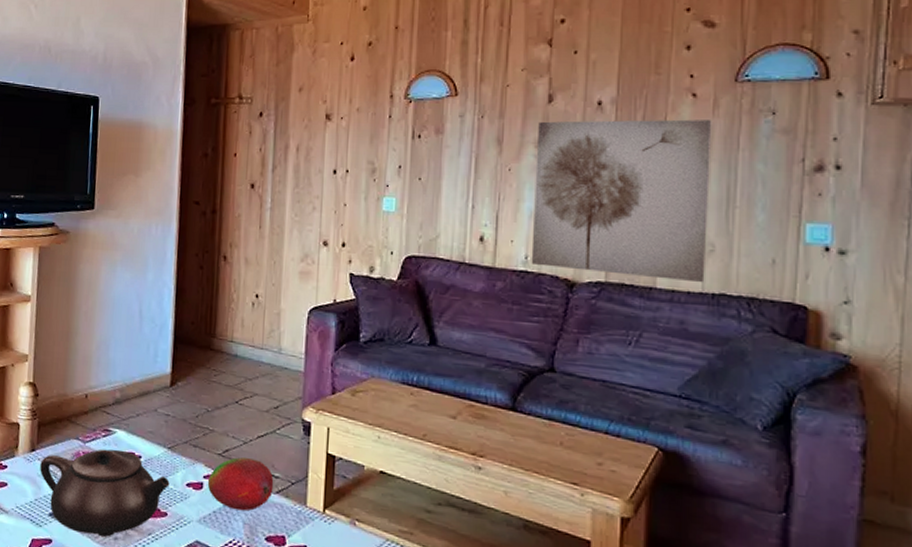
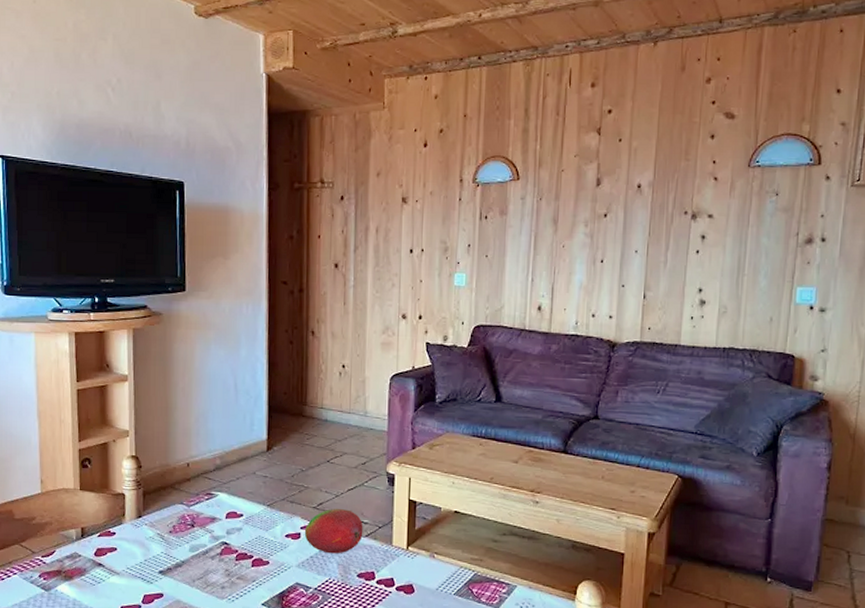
teapot: present [40,449,170,537] -> none [147,510,270,587]
wall art: present [531,119,712,283] -> none [580,200,729,340]

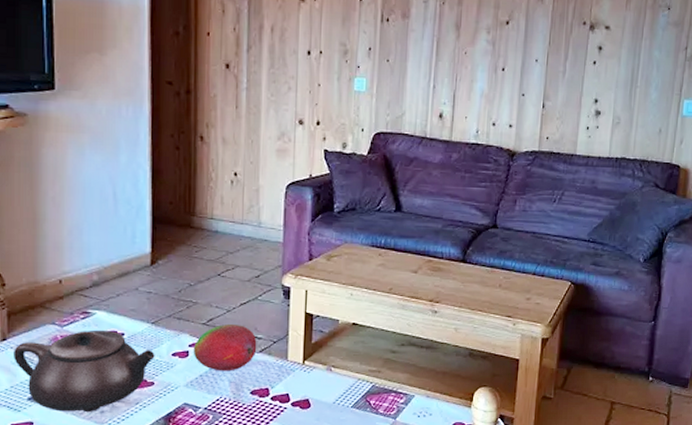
teapot: none [147,510,270,587] -> present [14,329,155,412]

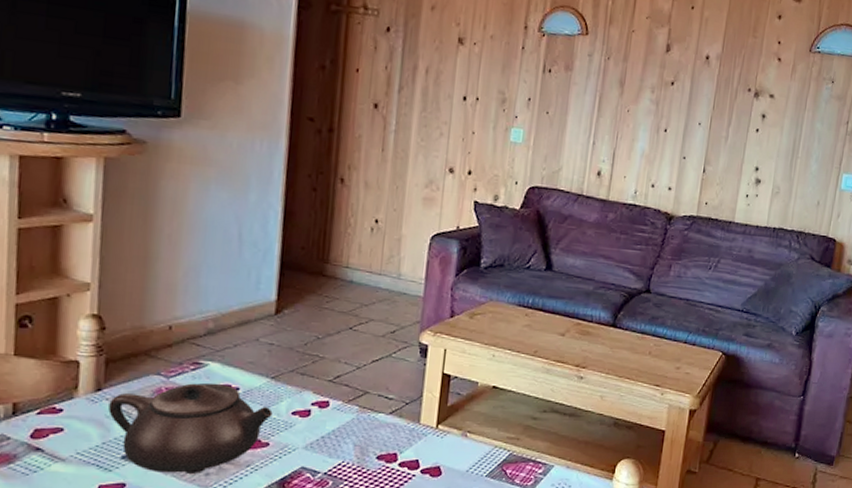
fruit: present [193,323,257,371] -> none [315,381,388,434]

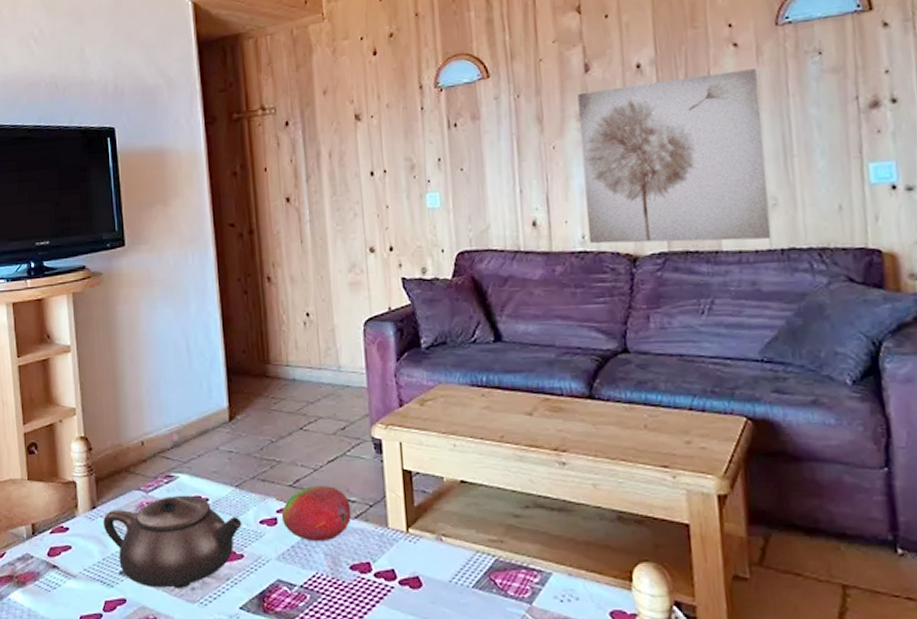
fruit: none [315,381,388,434] -> present [281,484,352,542]
wall art: none [639,68,790,219] -> present [577,68,772,244]

